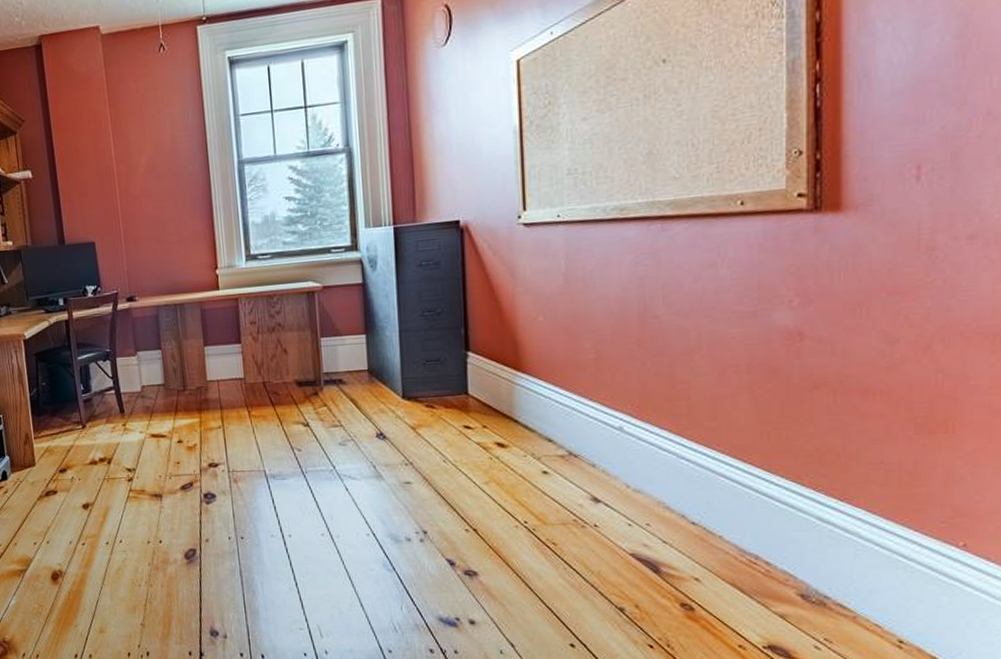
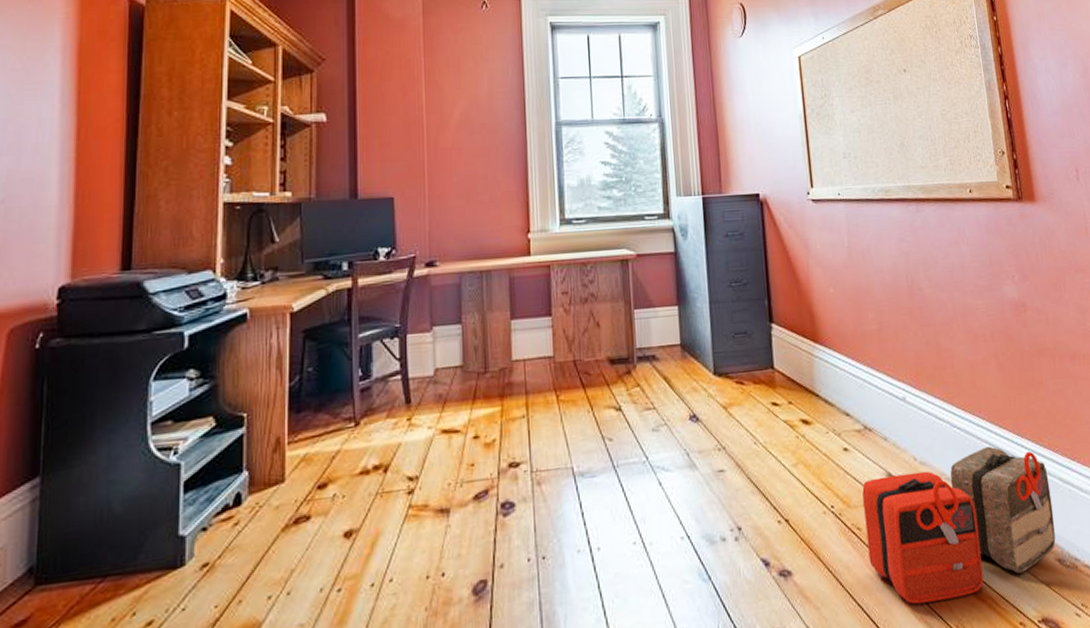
first aid kit: none [561,480,803,615] -> present [862,446,1056,604]

